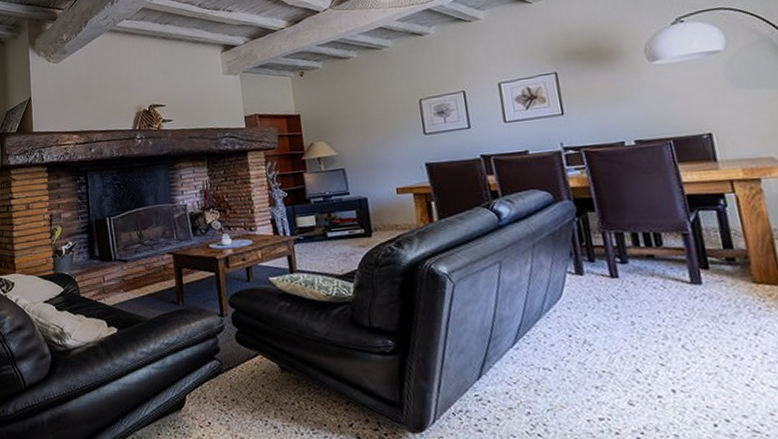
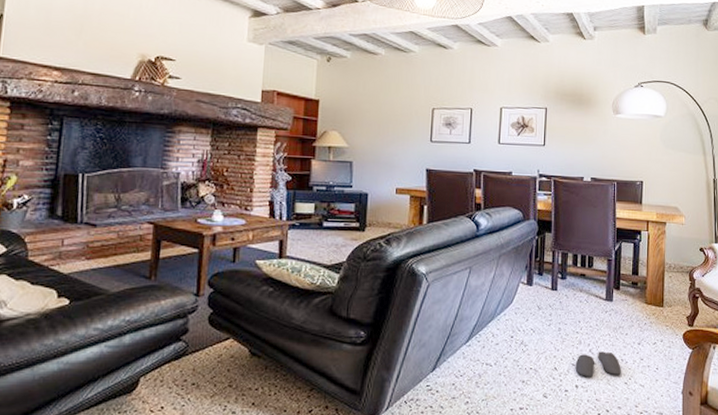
slippers: none [665,346,737,380] -> present [575,351,621,378]

